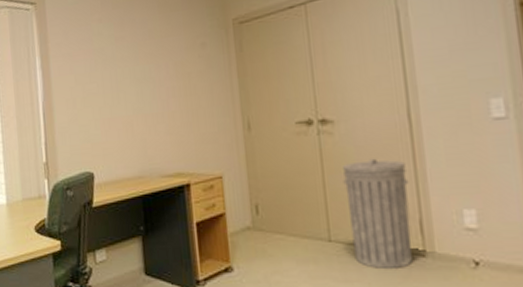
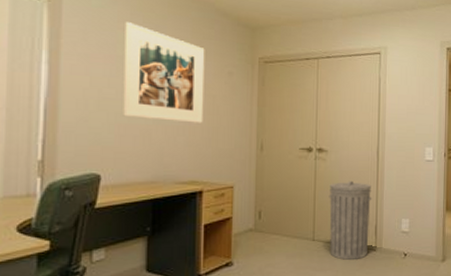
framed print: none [97,12,182,110] -> present [123,22,205,123]

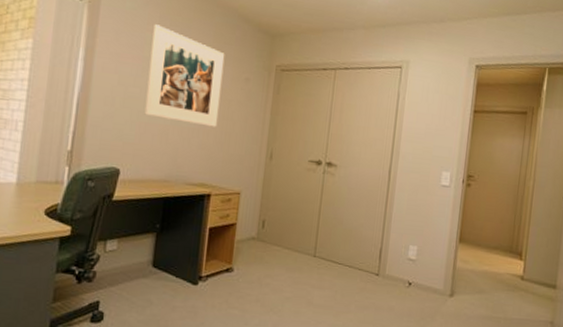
trash can: present [328,180,372,260] -> none [330,198,380,282]

